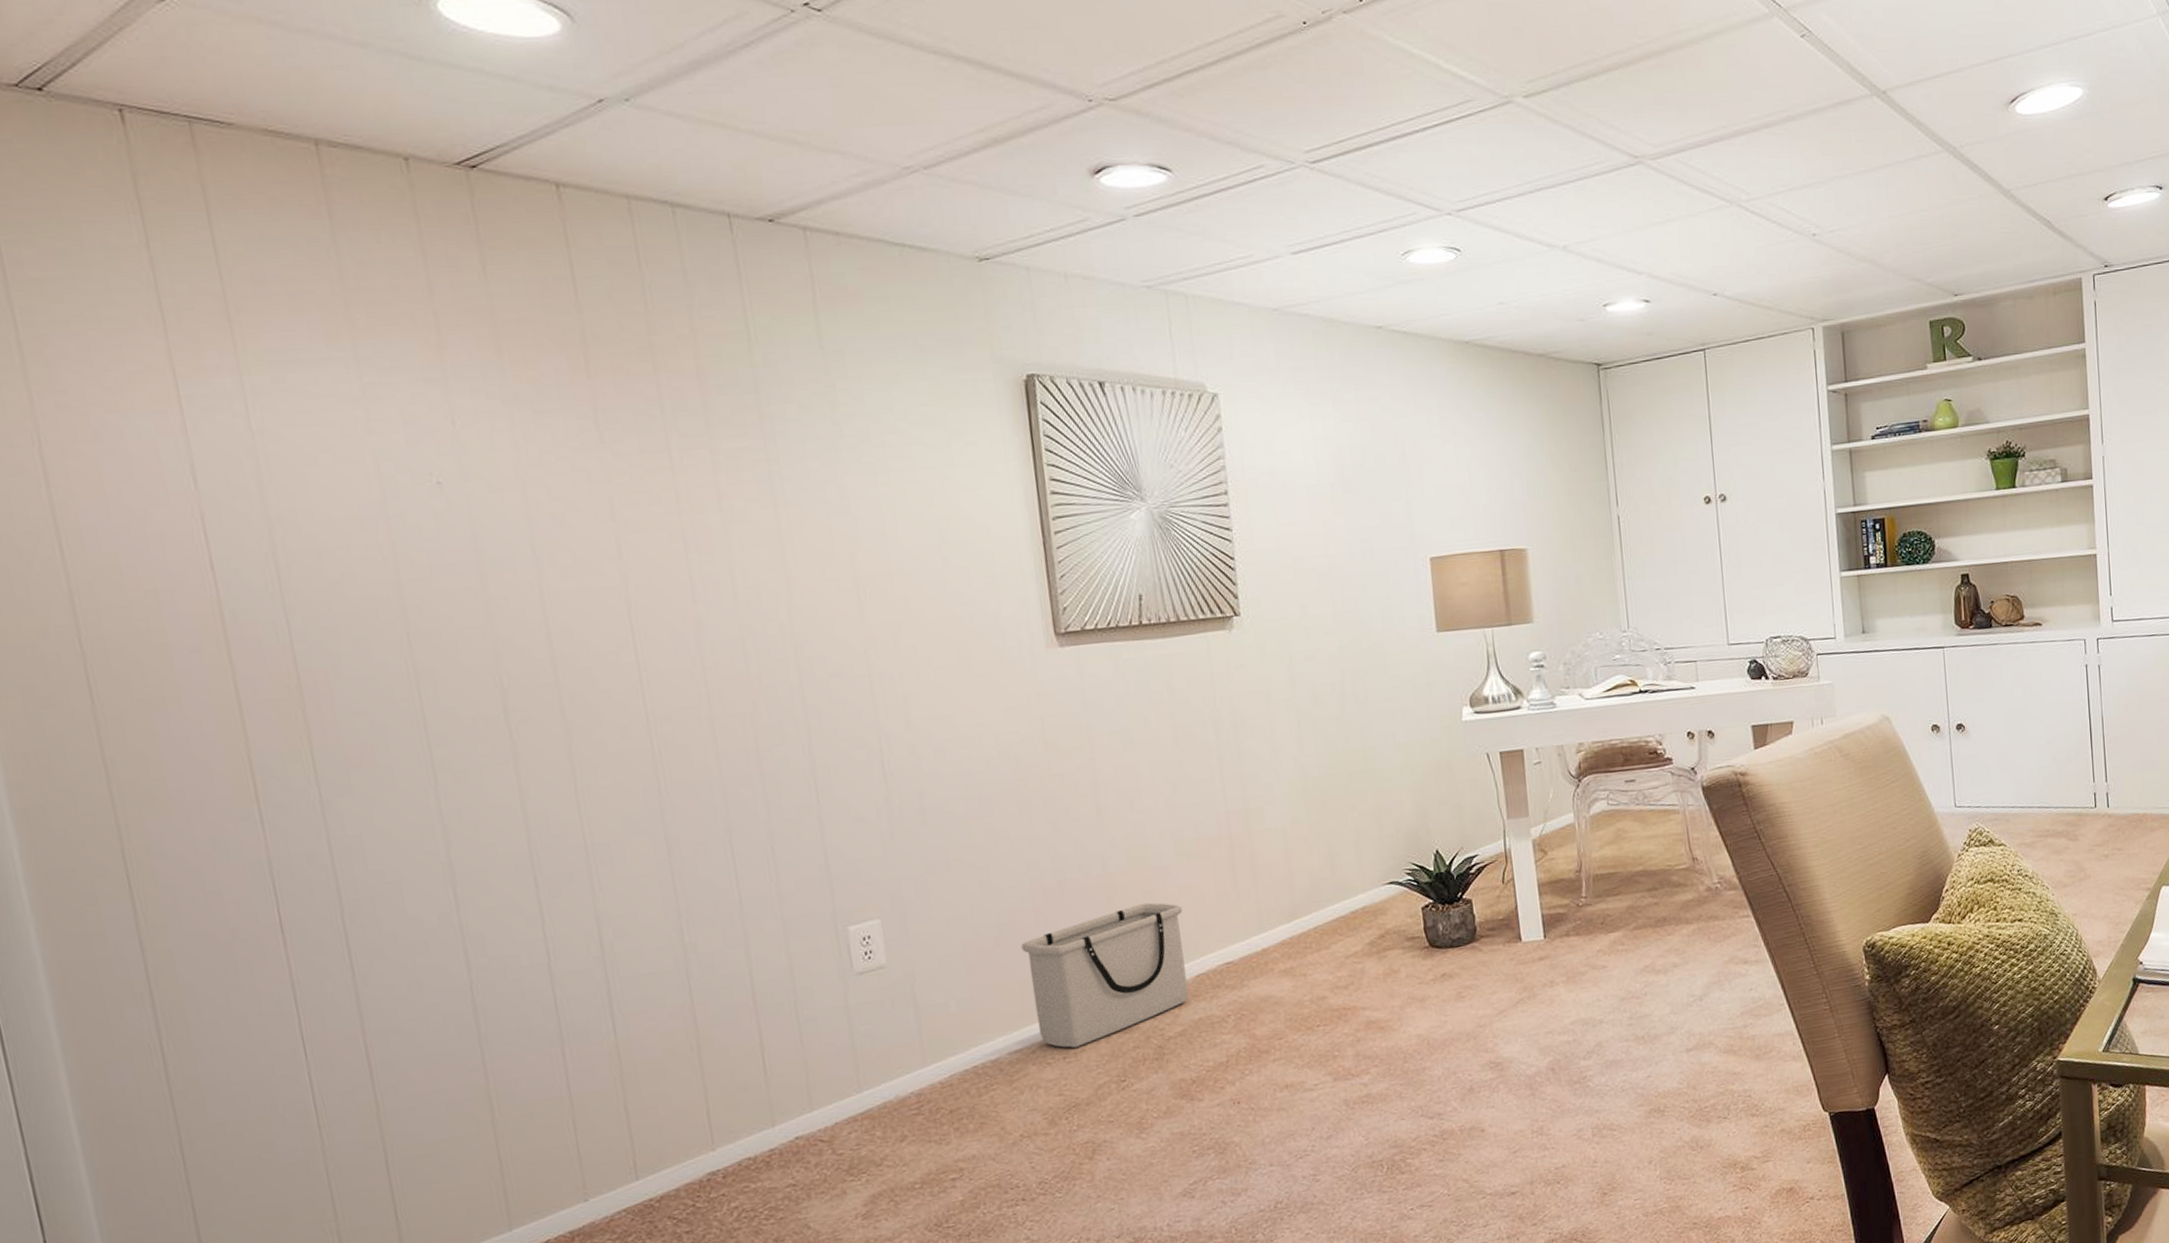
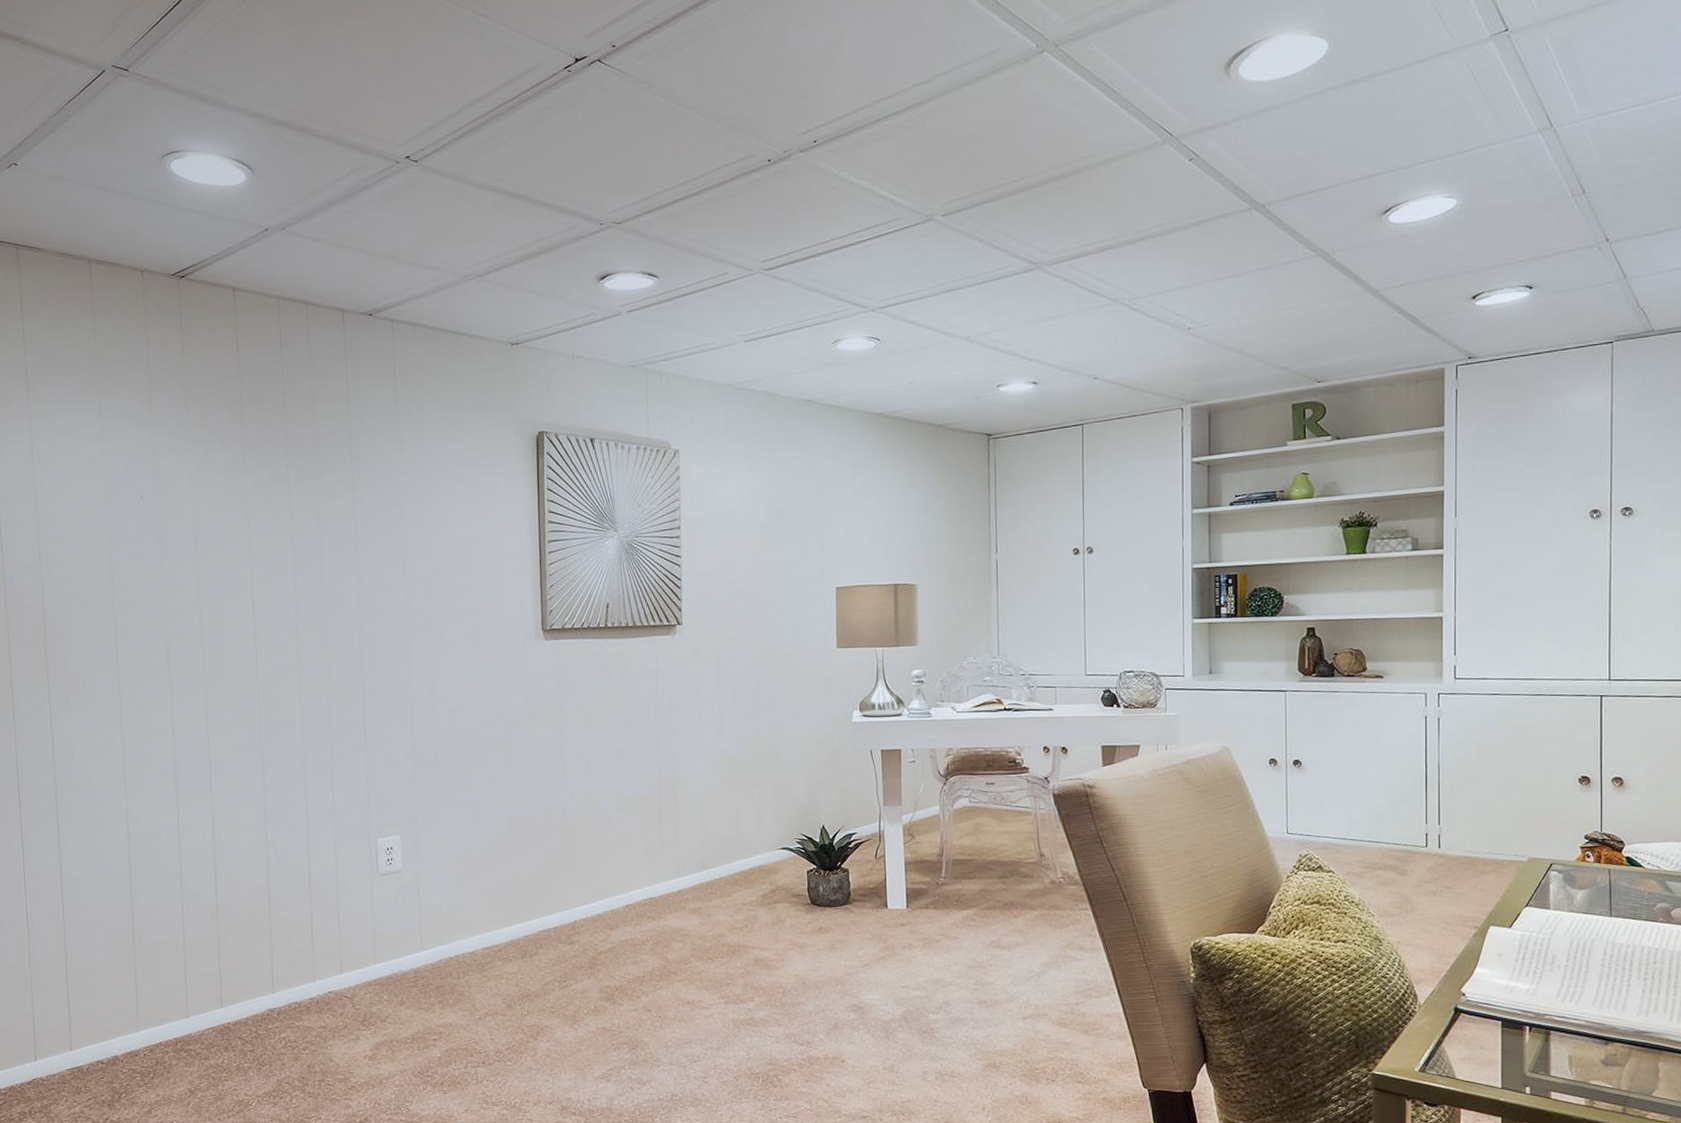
storage bin: present [1021,902,1188,1048] -> none [498,844,620,950]

